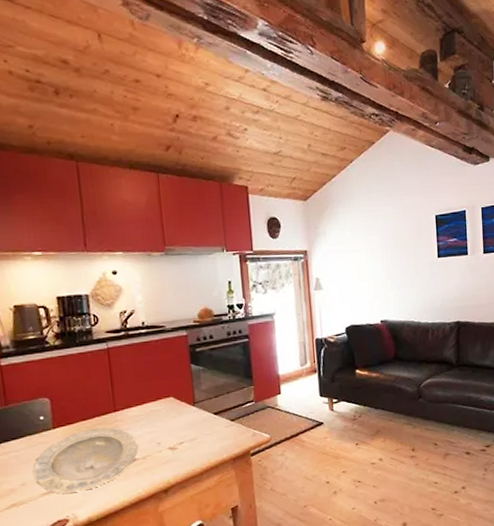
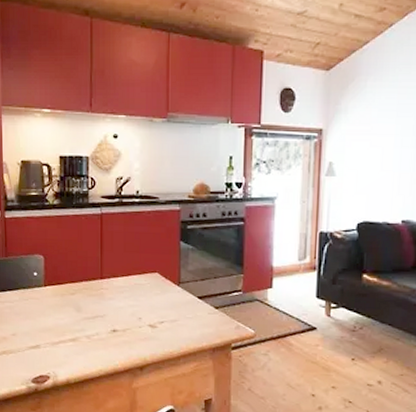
plate: present [32,427,139,494] -> none [23,292,120,352]

